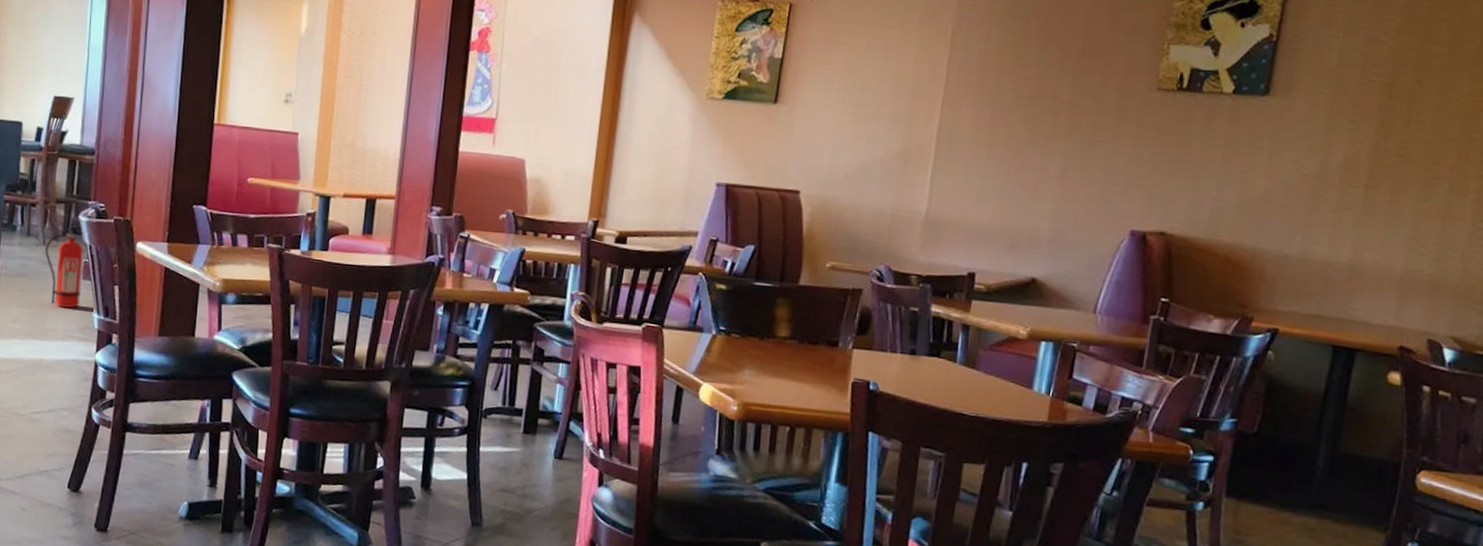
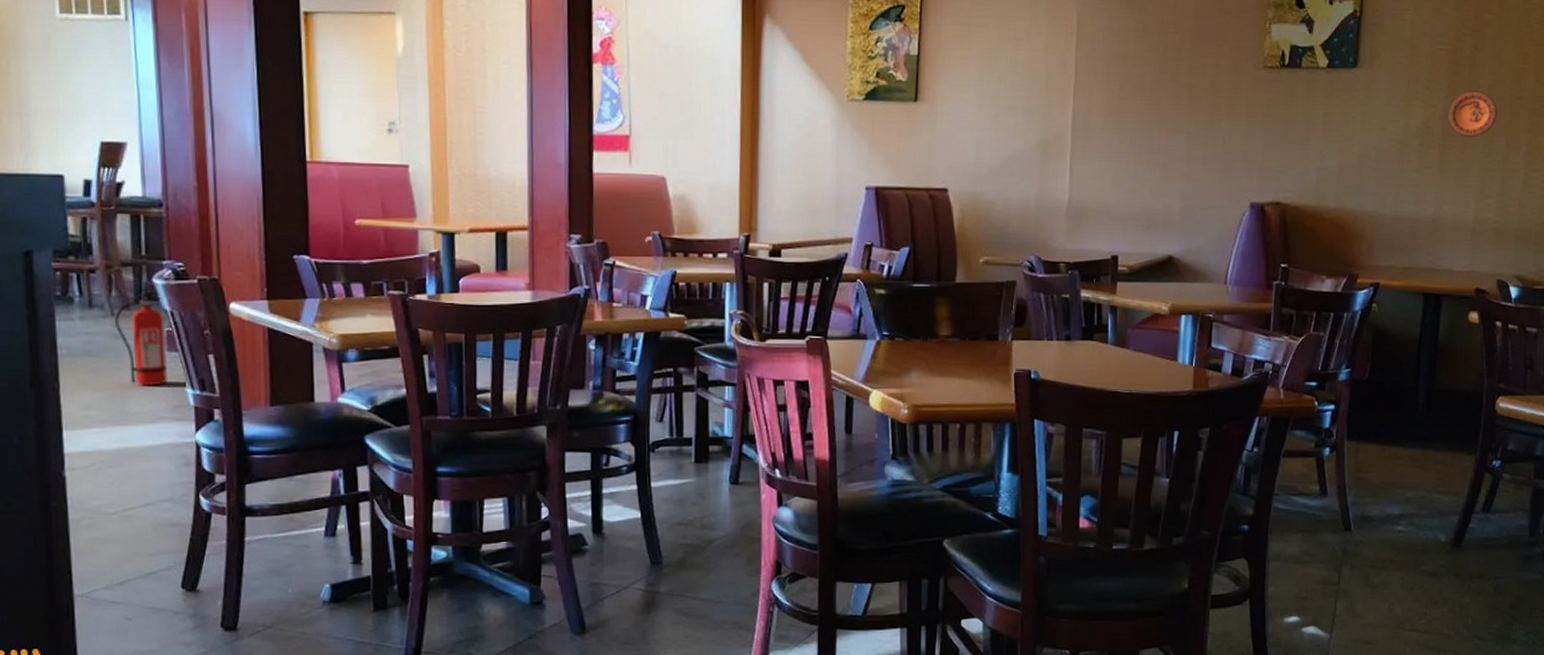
decorative plate: none [1376,128,1441,180] -> present [1446,91,1498,138]

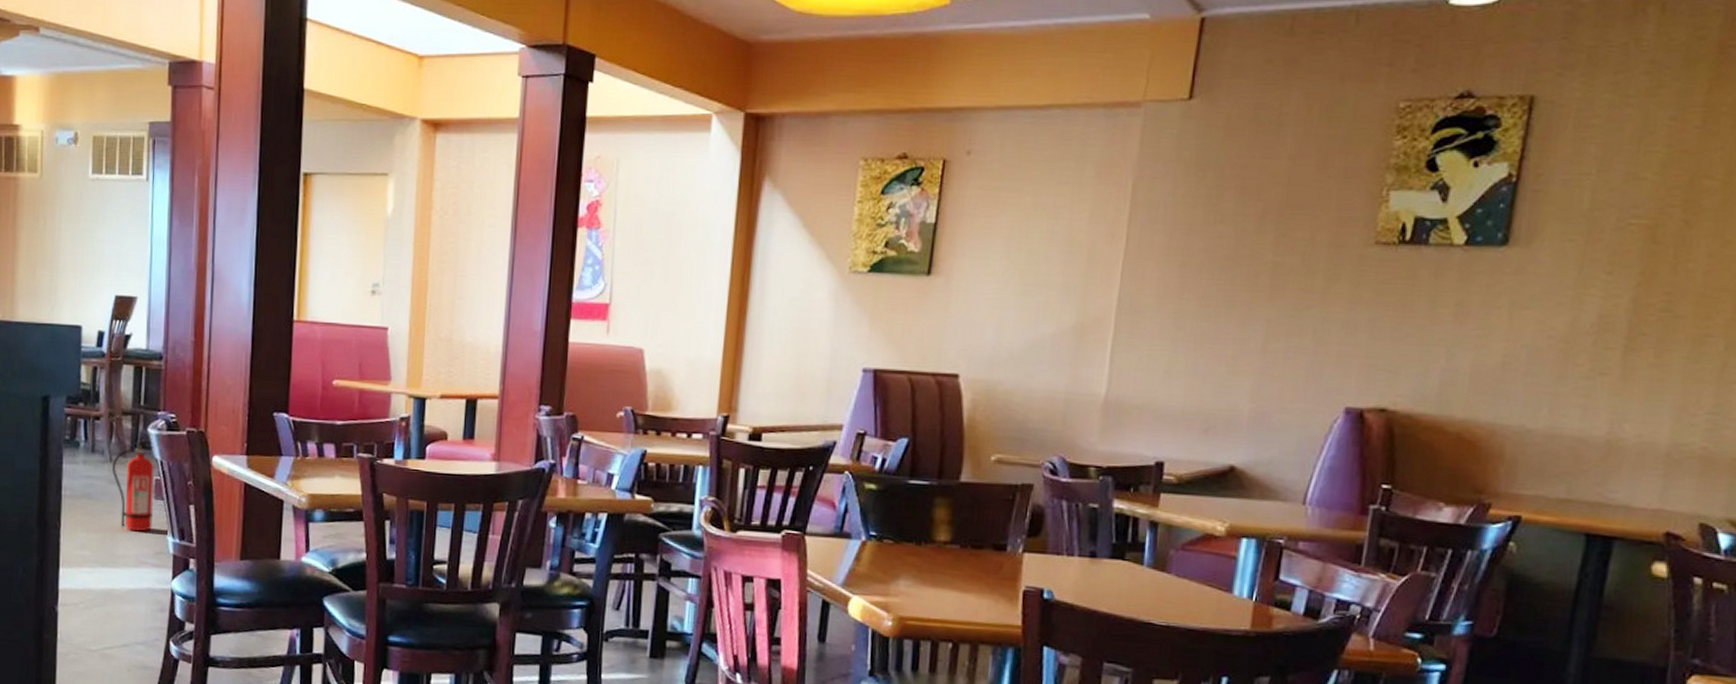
decorative plate: present [1446,91,1498,138] -> none [1636,278,1715,338]

